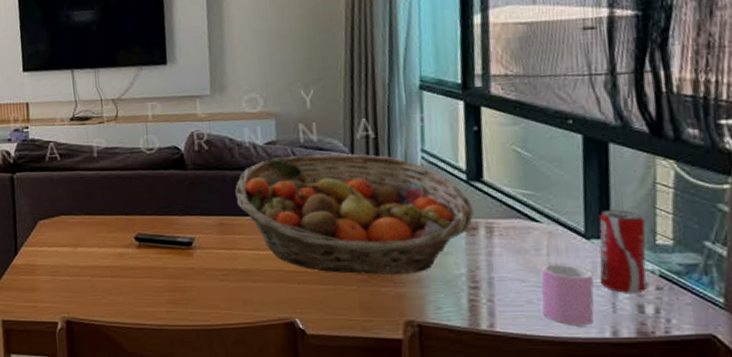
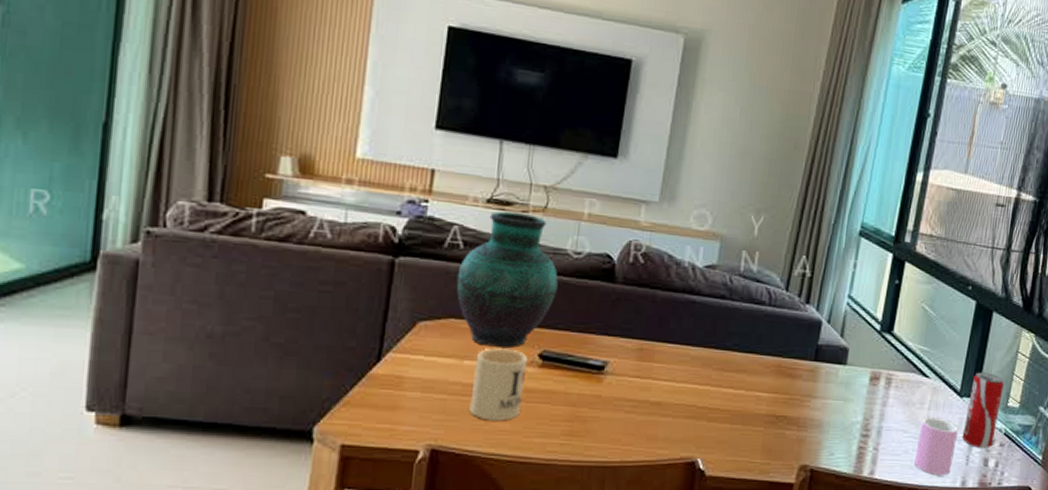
vase: none [59,124,140,236] -> present [456,211,558,349]
mug: none [86,235,129,295] -> present [469,348,528,421]
fruit basket: present [235,153,474,275] -> none [662,283,880,418]

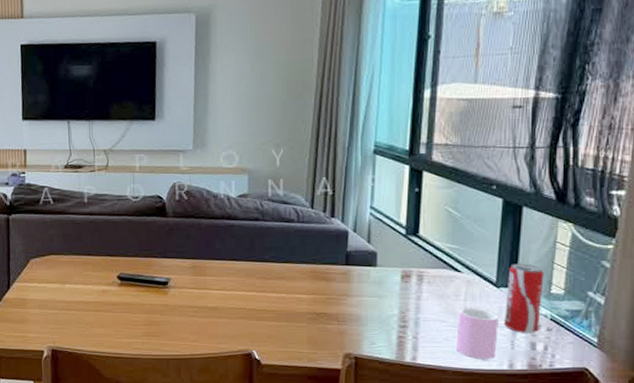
vase: present [456,211,558,349] -> none [52,172,124,274]
mug: present [469,348,528,421] -> none [73,274,110,327]

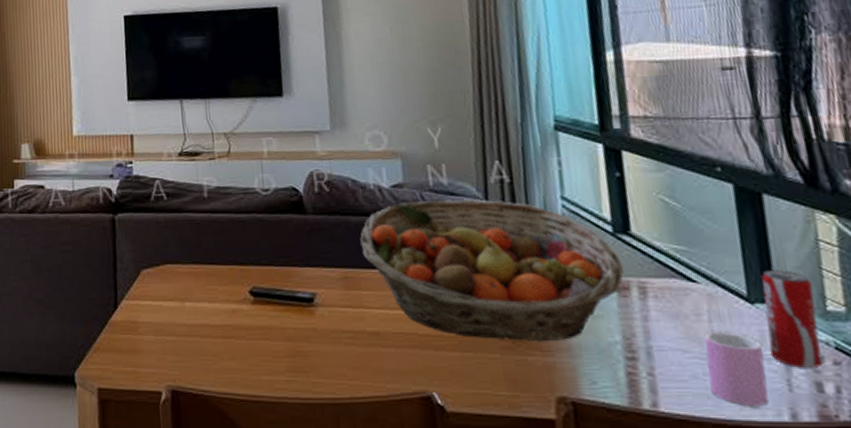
fruit basket: none [209,207,409,314] -> present [360,199,624,341]

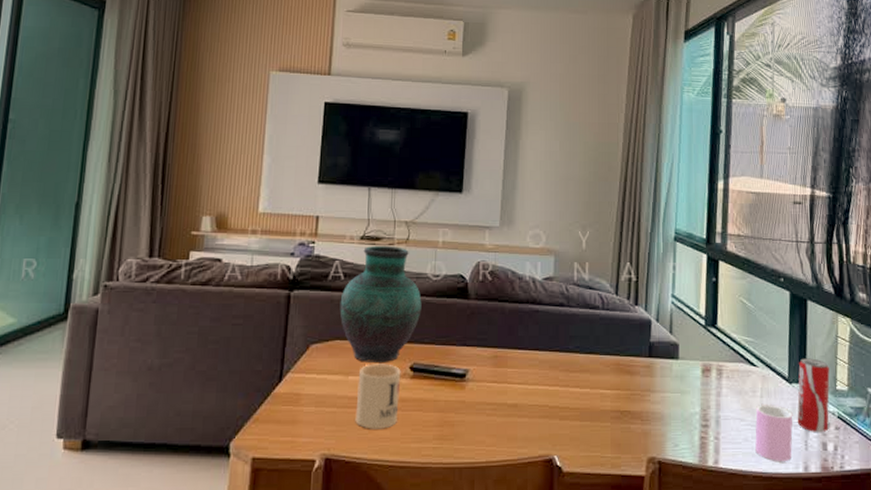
vase: none [166,160,254,288] -> present [339,245,422,364]
mug: none [195,288,243,360] -> present [355,364,401,429]
fruit basket: present [360,199,624,341] -> none [512,293,709,412]

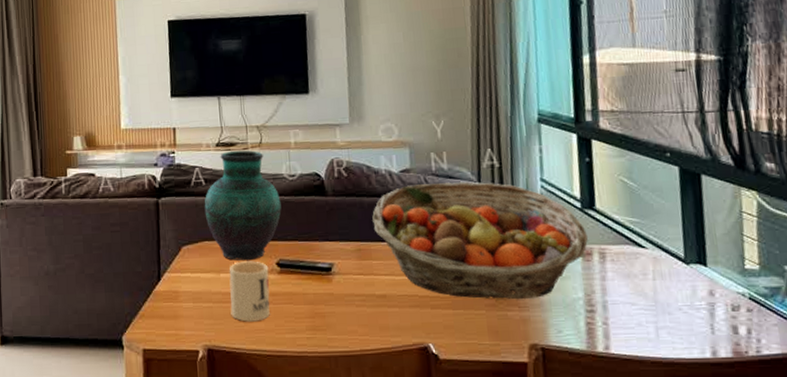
fruit basket: none [512,293,709,412] -> present [372,182,589,299]
cup: present [755,405,793,461] -> none [649,287,696,346]
beverage can: present [797,358,830,433] -> none [696,236,739,316]

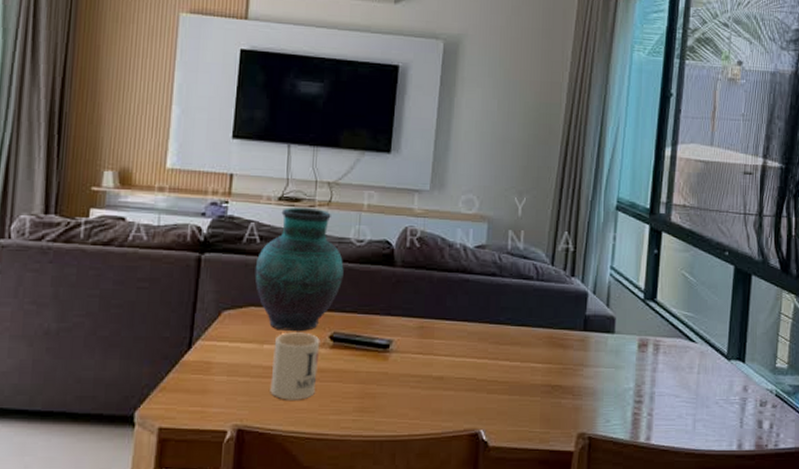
fruit basket: present [372,182,589,299] -> none [440,262,647,386]

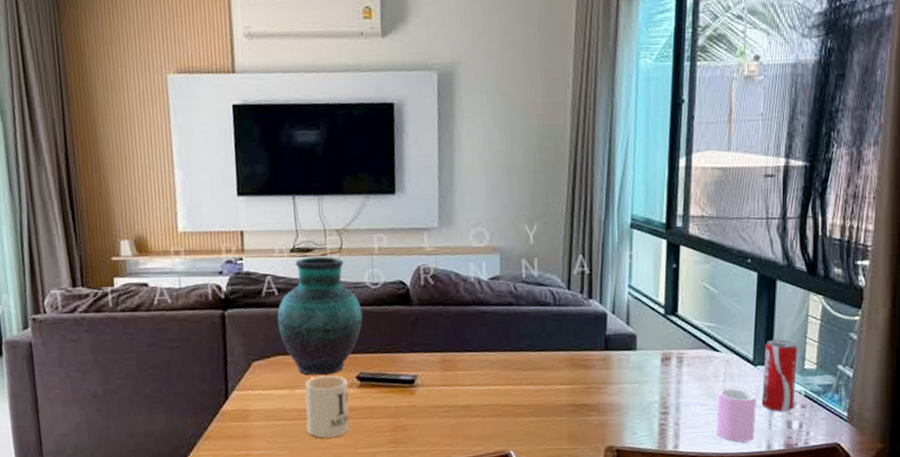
cup: none [689,381,730,438] -> present [716,388,757,442]
beverage can: none [734,335,770,411] -> present [761,339,798,413]

